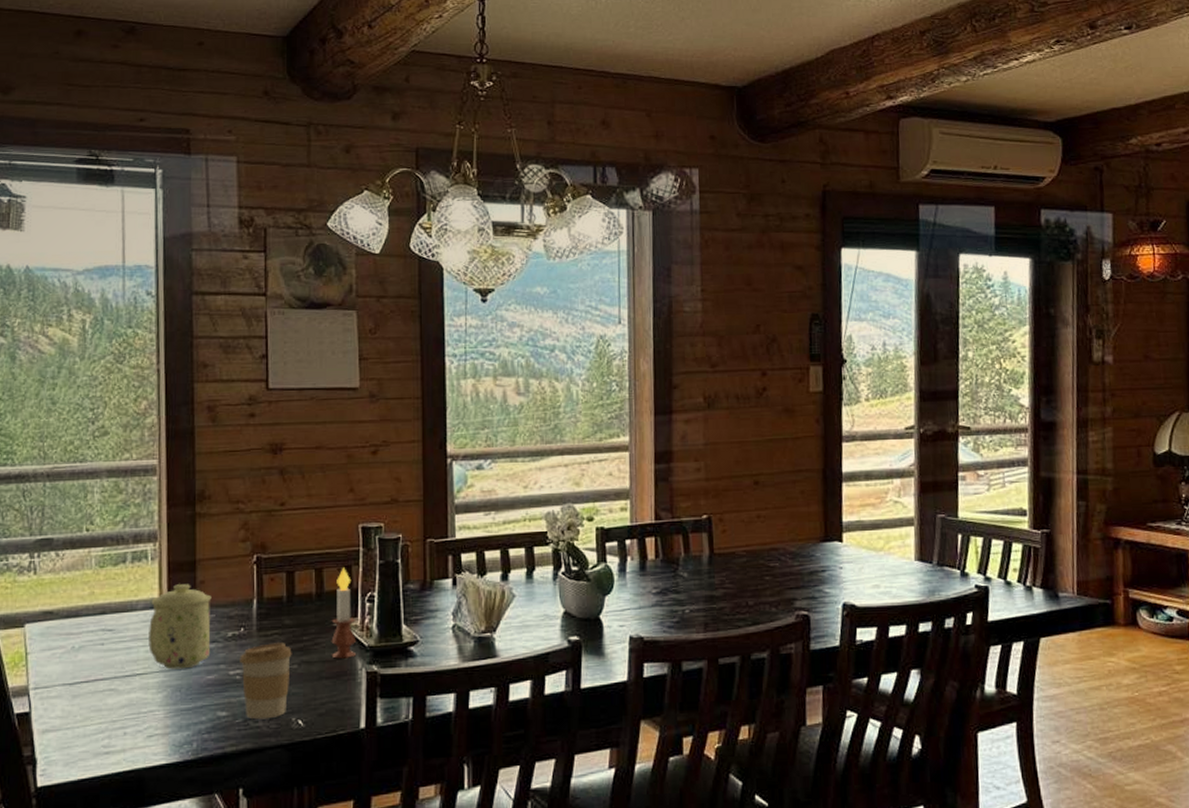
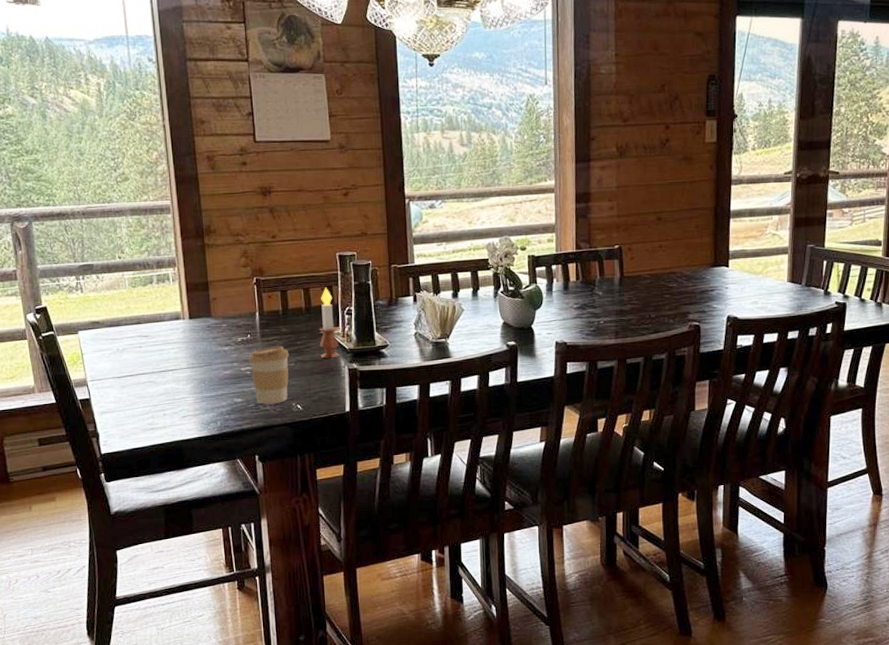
mug: present [148,584,212,669] -> none [175,300,226,366]

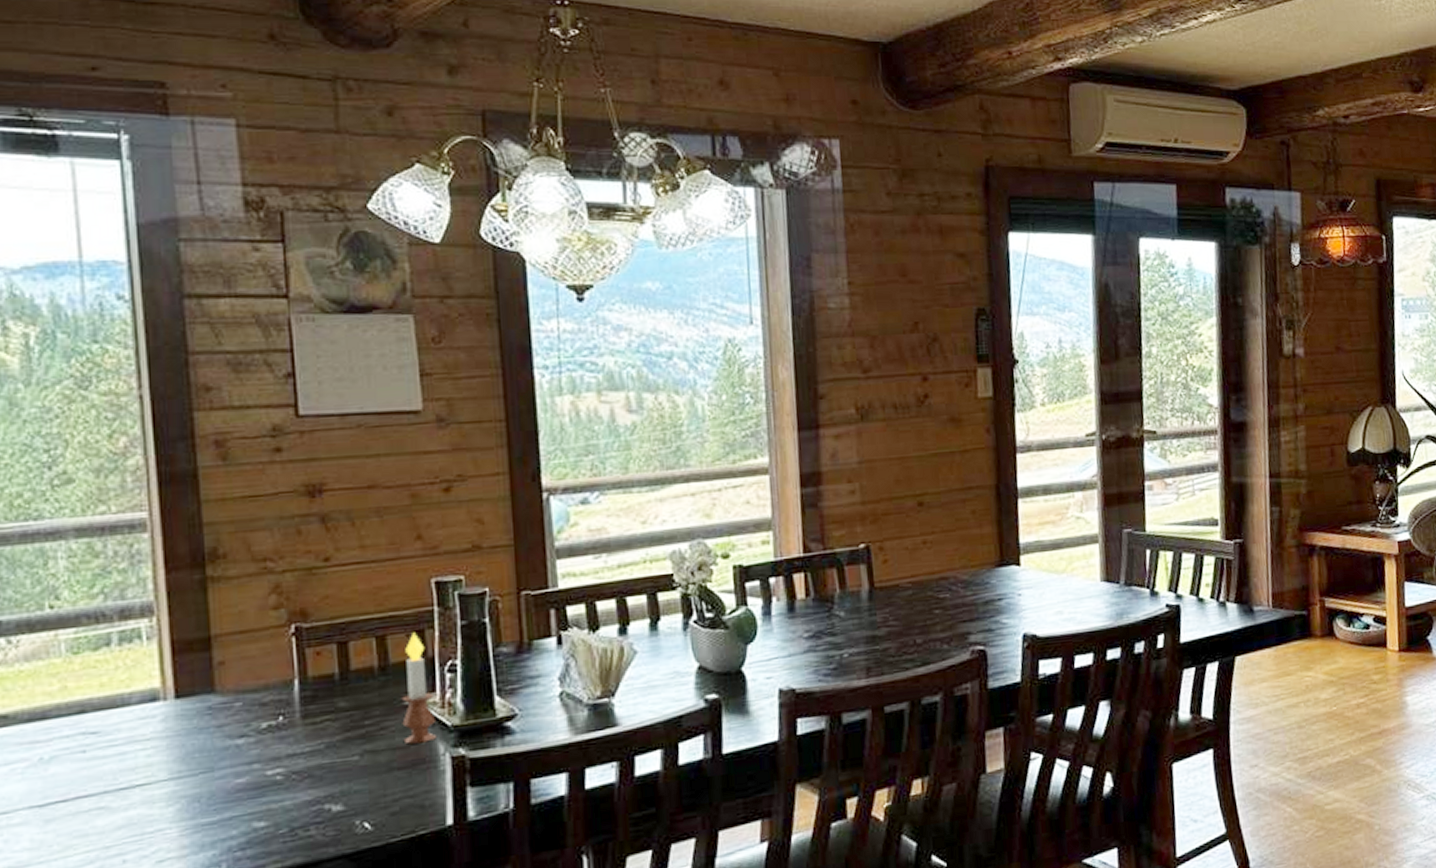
coffee cup: present [248,346,290,405] -> none [279,730,351,828]

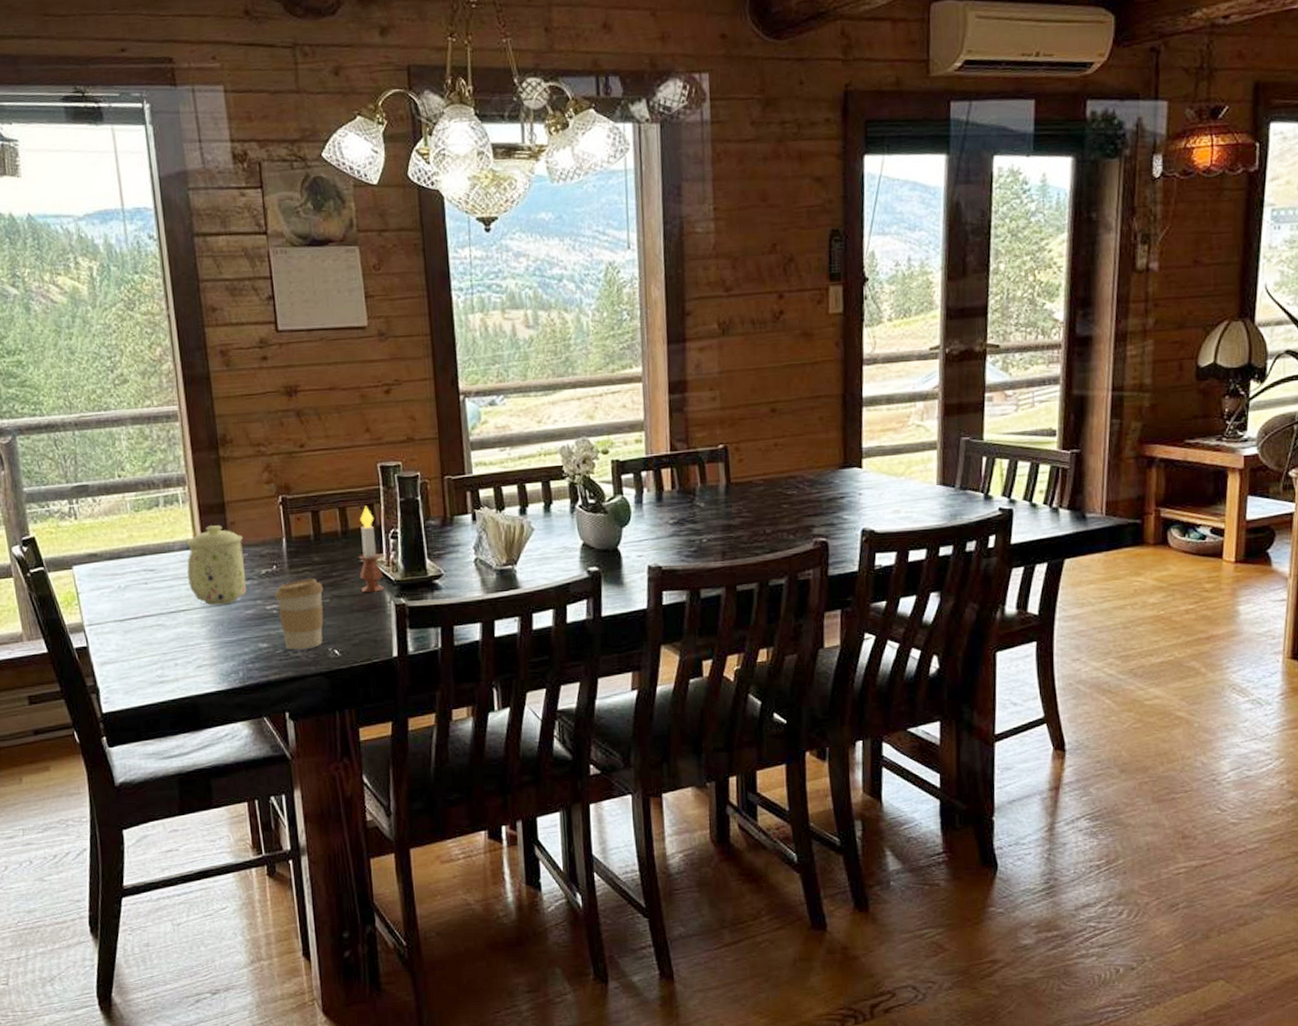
mug: none [149,666,239,776] -> present [186,525,247,606]
coffee cup: none [279,730,351,828] -> present [274,579,324,650]

